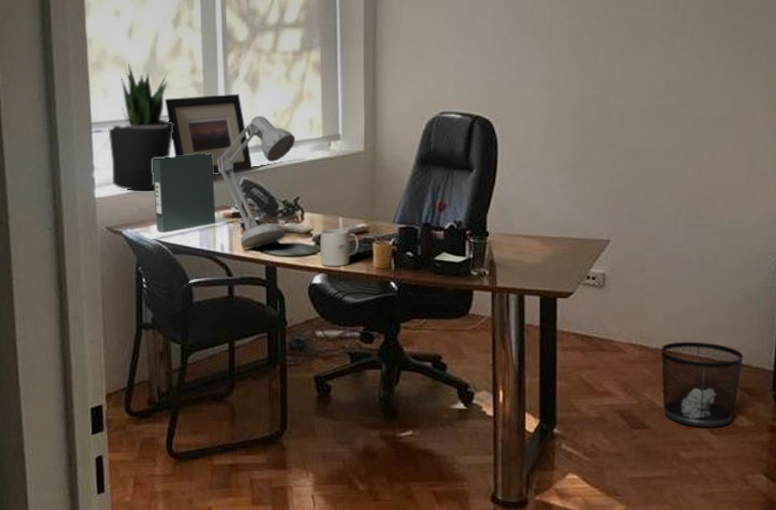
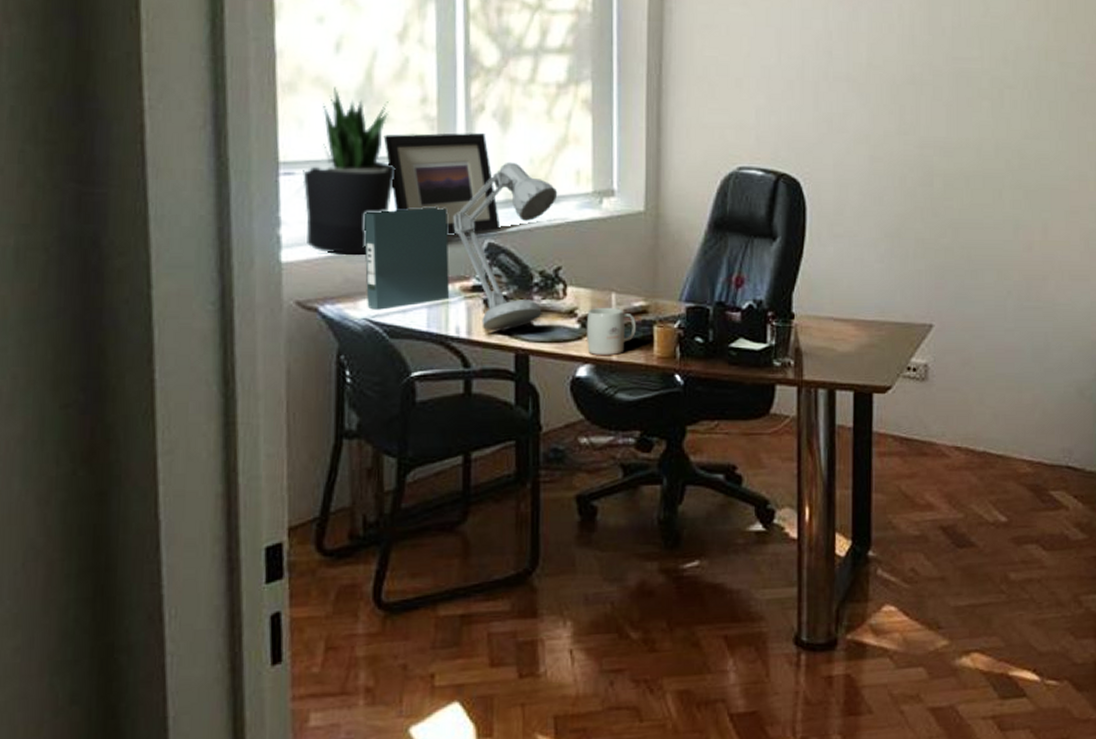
waste bin: present [660,341,744,428] -> none [988,443,1077,543]

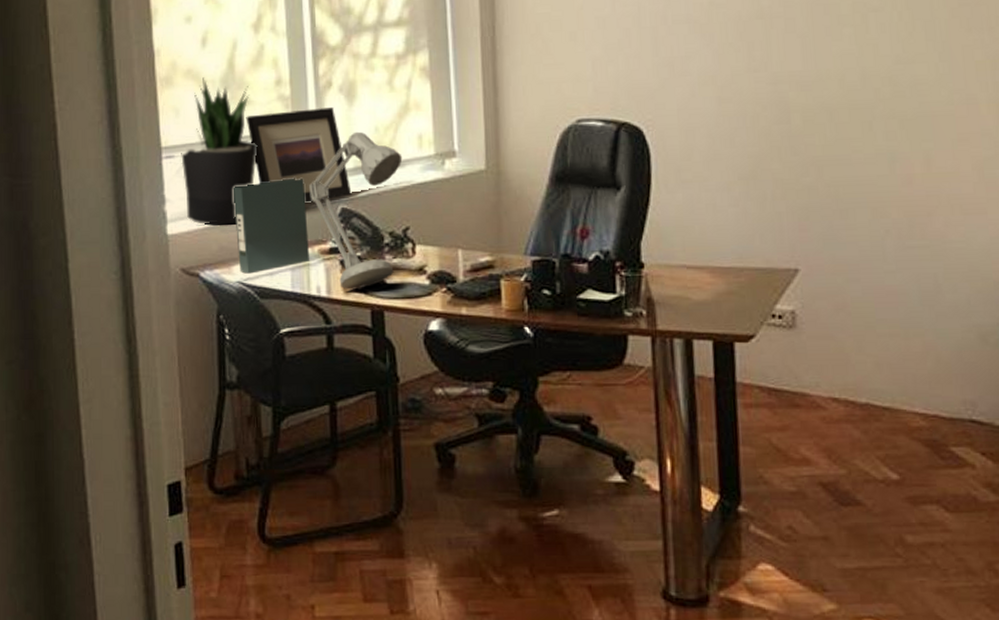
mug: present [586,307,637,356] -> none [435,263,485,311]

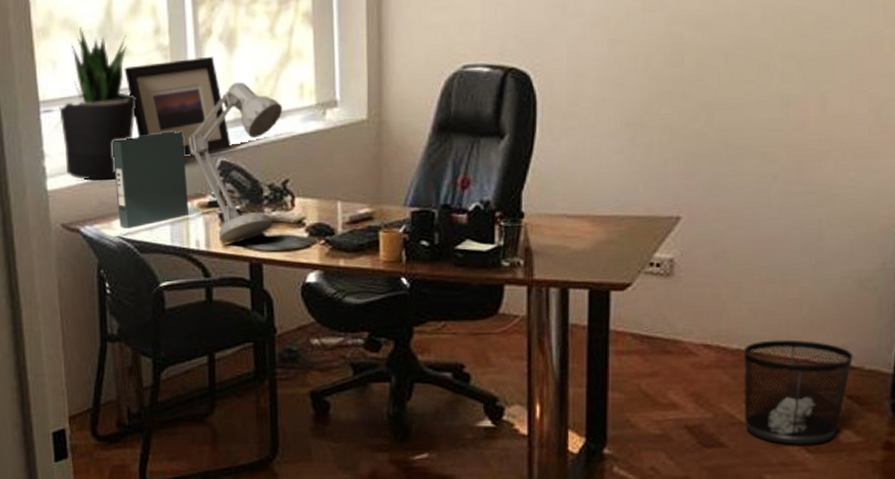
waste bin: none [872,394,983,504] -> present [743,339,853,445]

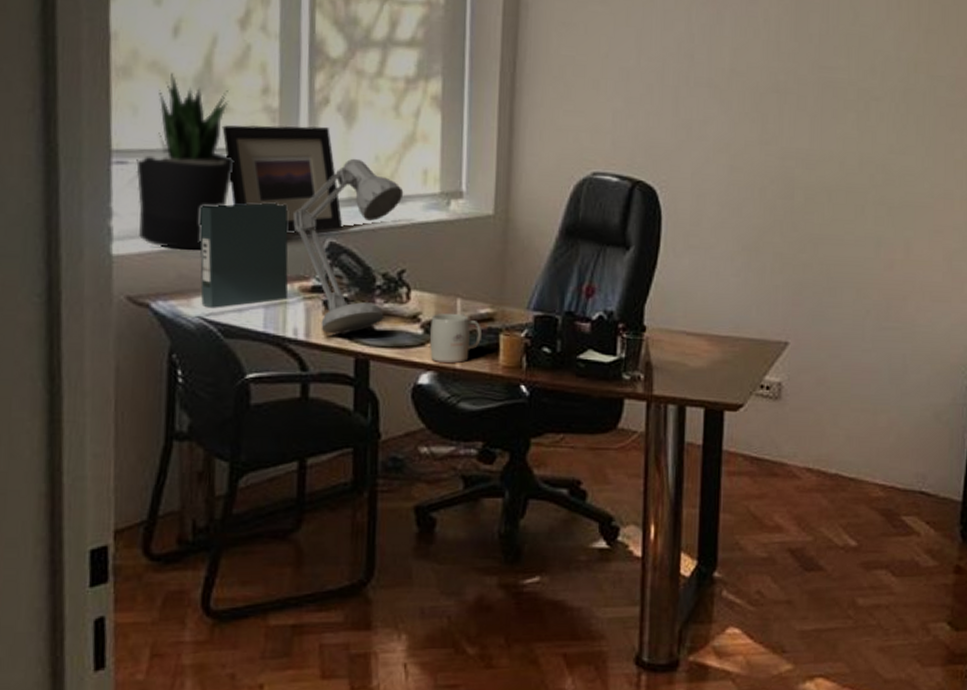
mug: none [314,215,363,263] -> present [429,313,483,364]
waste bin: present [743,339,853,445] -> none [840,466,931,569]

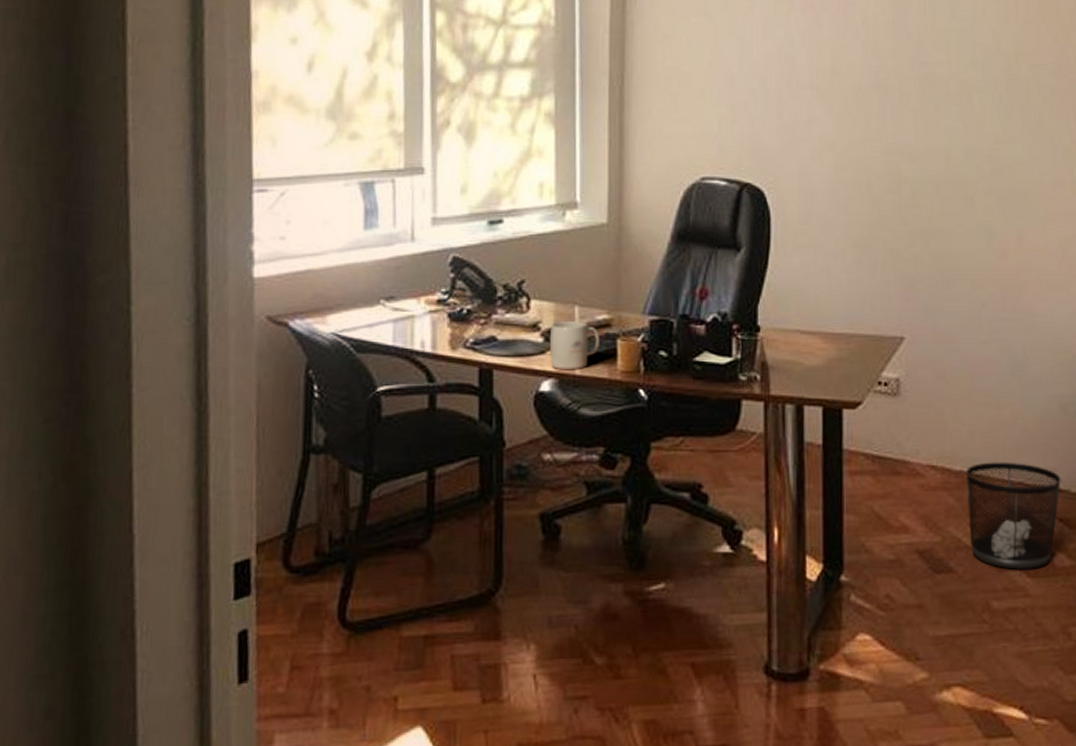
planter: present [136,73,234,251] -> none [275,105,364,271]
binder: present [199,202,289,308] -> none [332,221,416,324]
picture frame: present [222,125,343,234] -> none [352,148,465,250]
desk lamp: present [293,158,404,334] -> none [419,175,522,346]
waste bin: none [840,466,931,569] -> present [965,462,1061,570]

